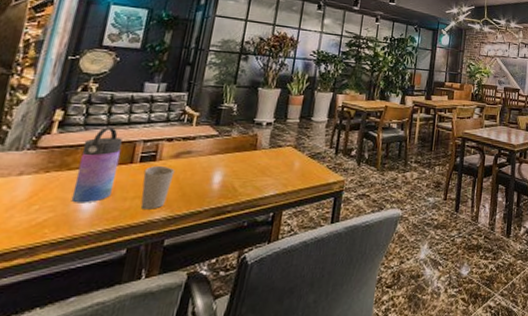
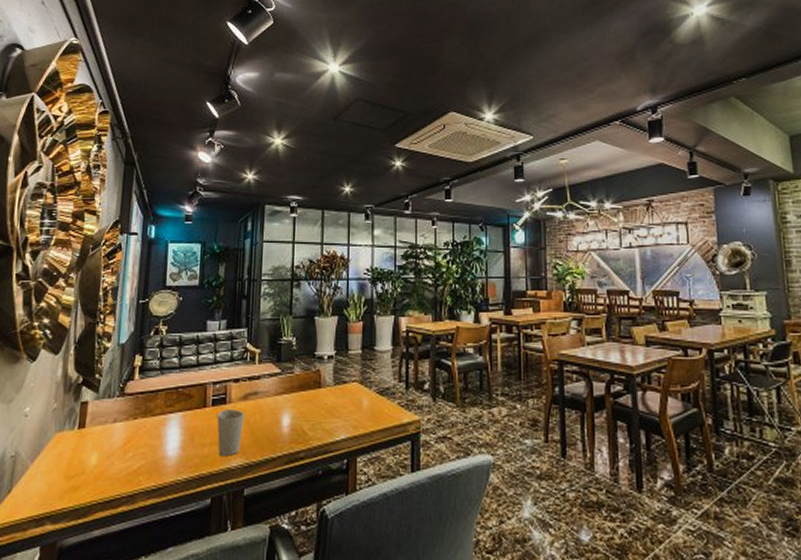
water bottle: present [71,127,123,203] -> none [158,370,195,450]

